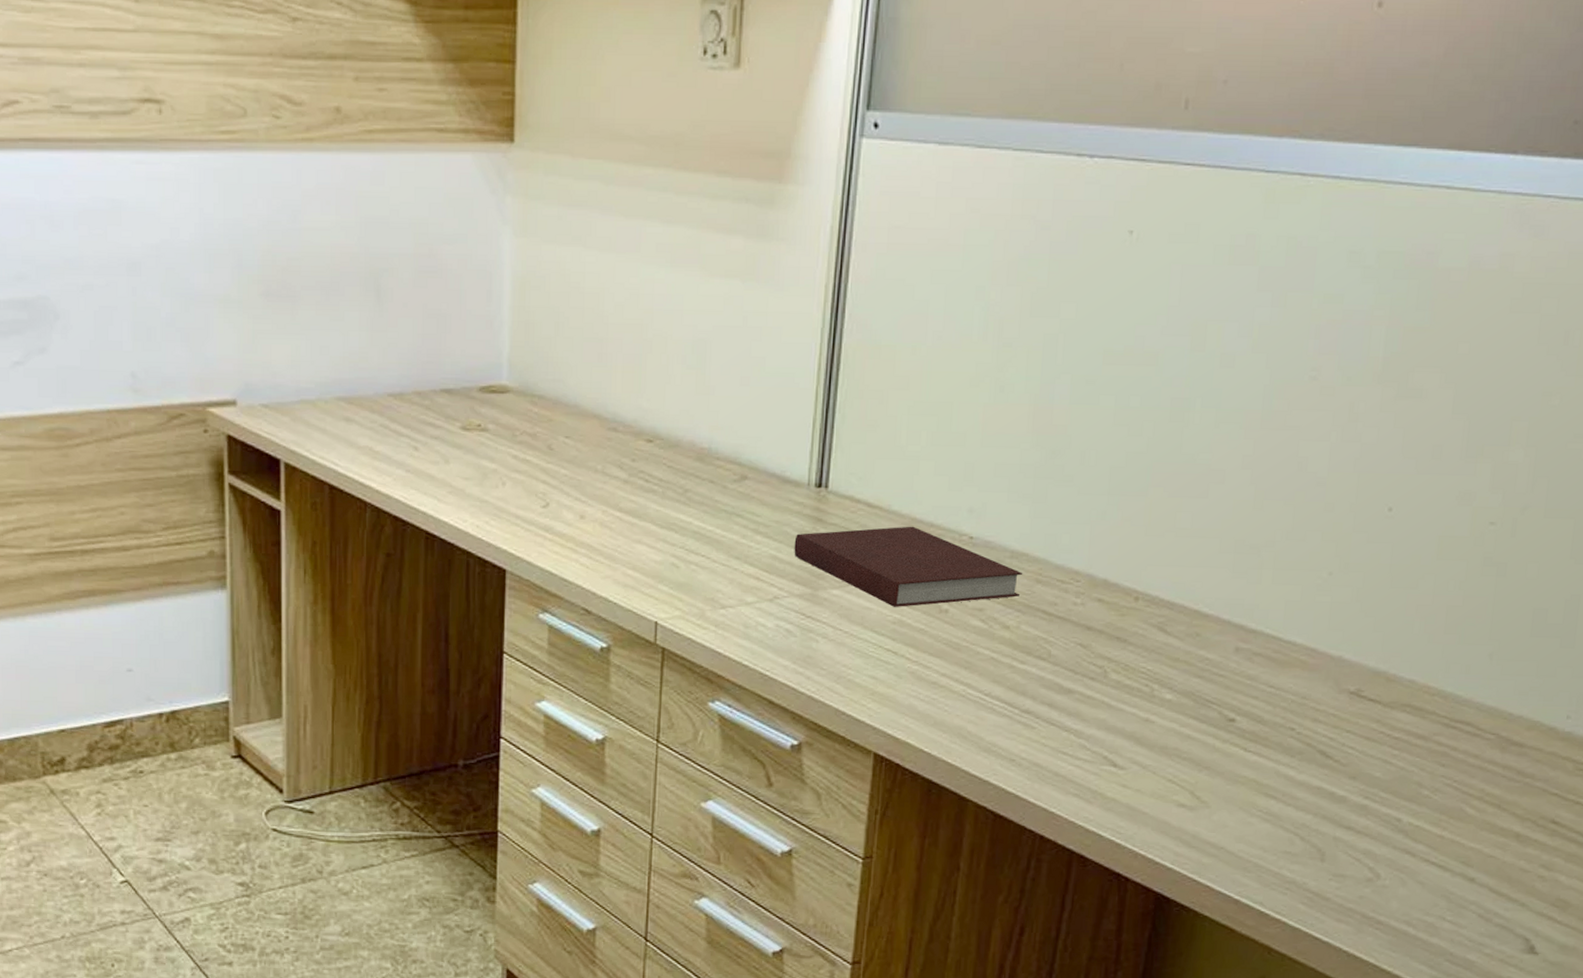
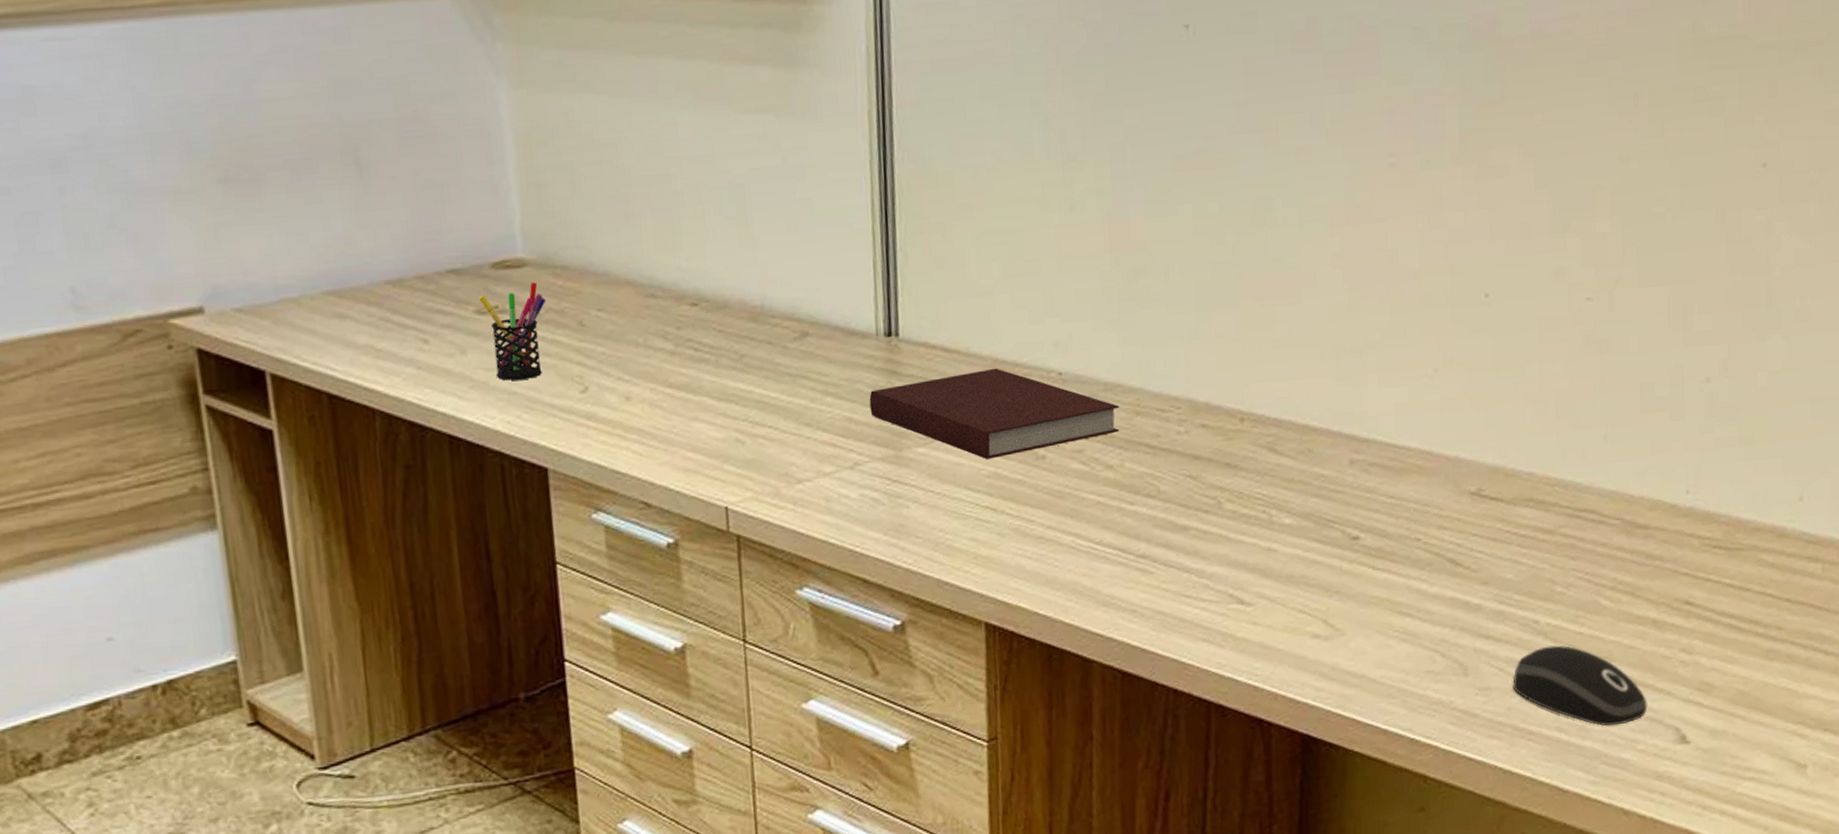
pen holder: none [465,407,522,491] -> present [479,282,547,381]
computer mouse: none [1367,844,1500,928] -> present [1513,645,1648,726]

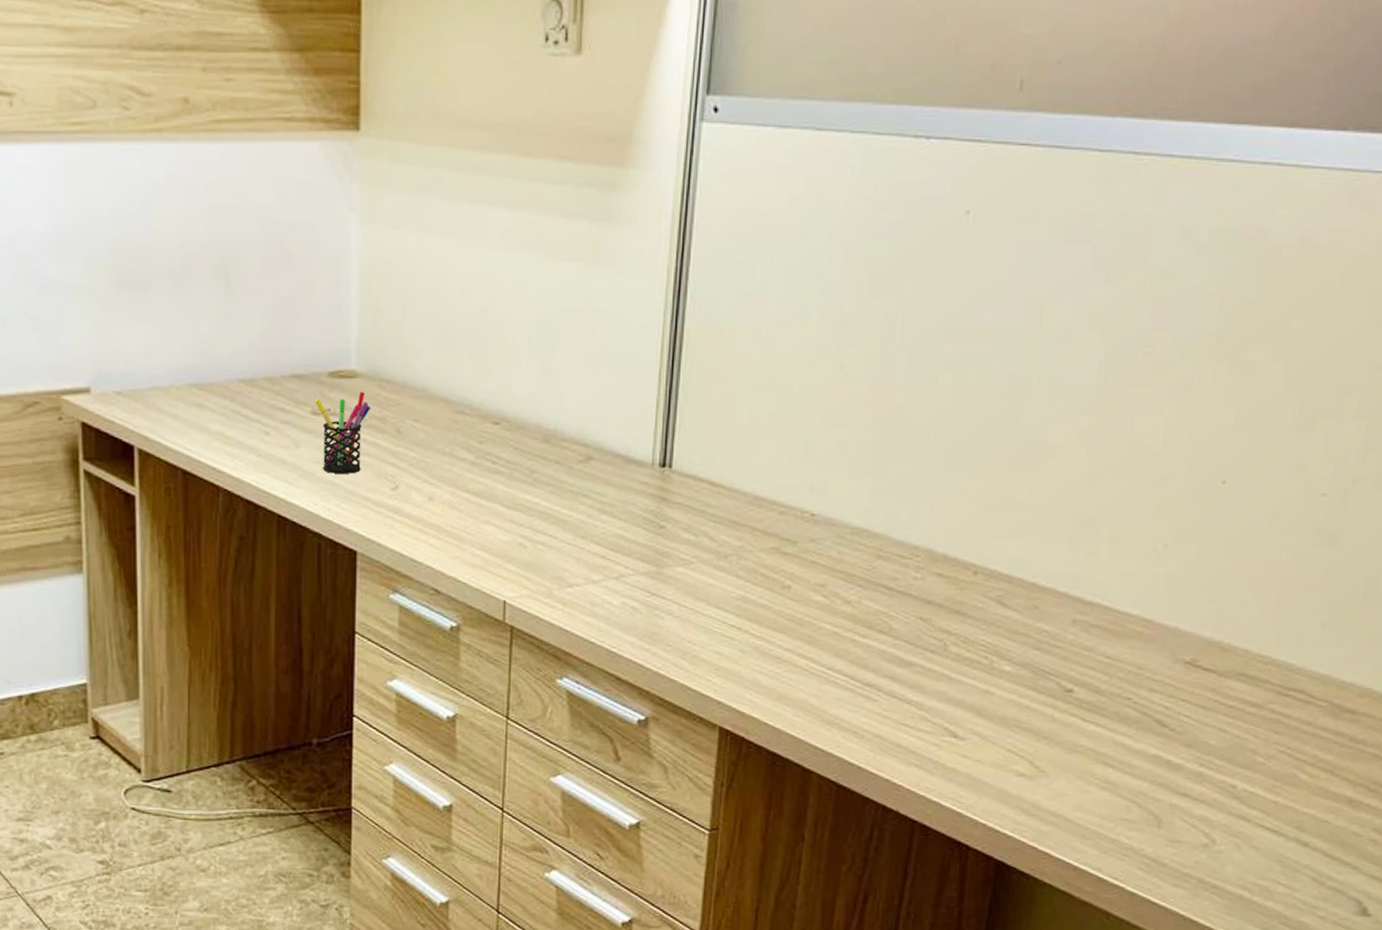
notebook: present [869,368,1120,459] -> none [639,504,864,584]
computer mouse: present [1513,645,1648,726] -> none [1203,810,1333,891]

